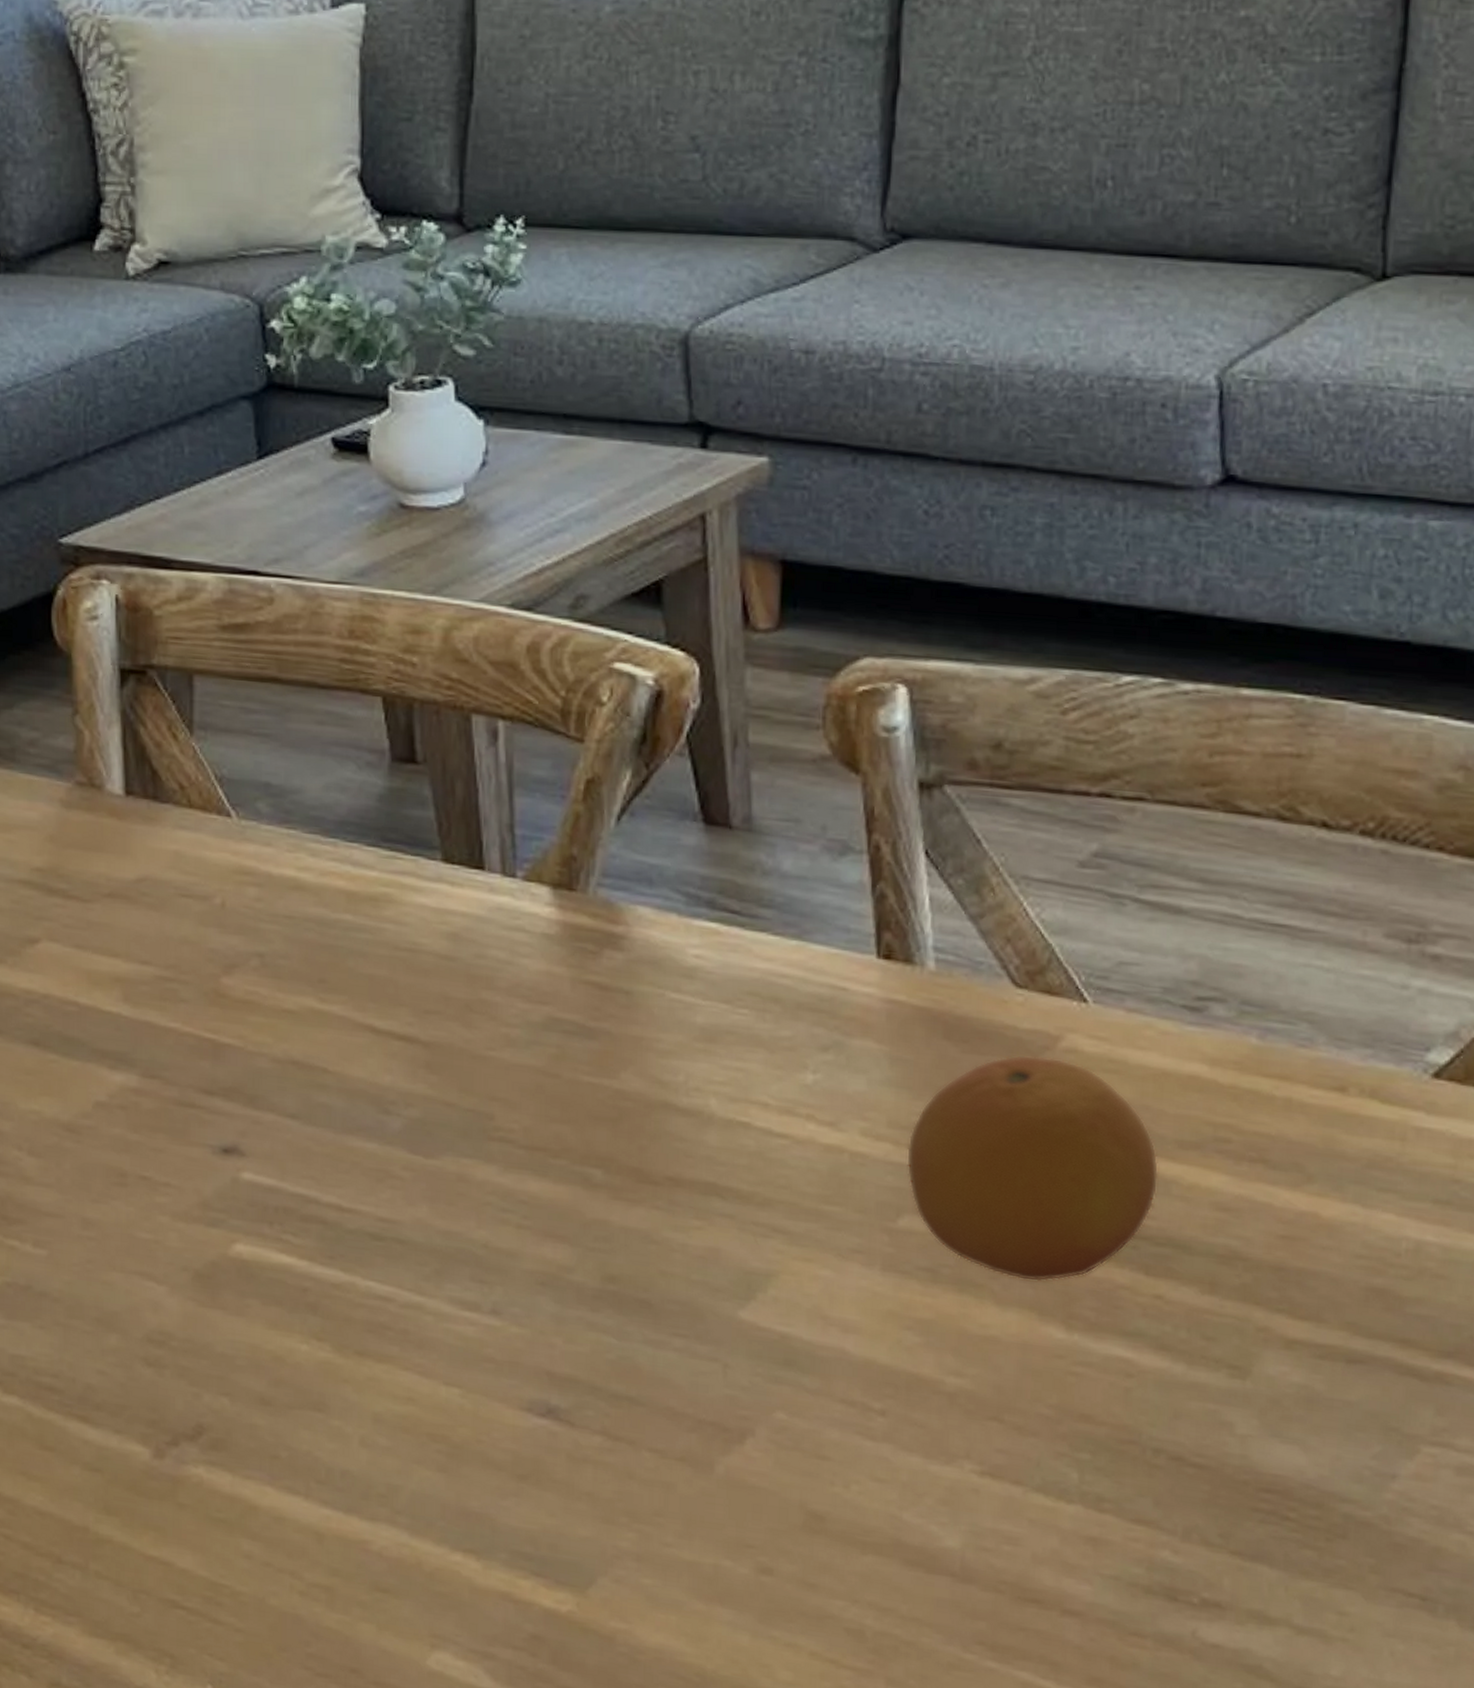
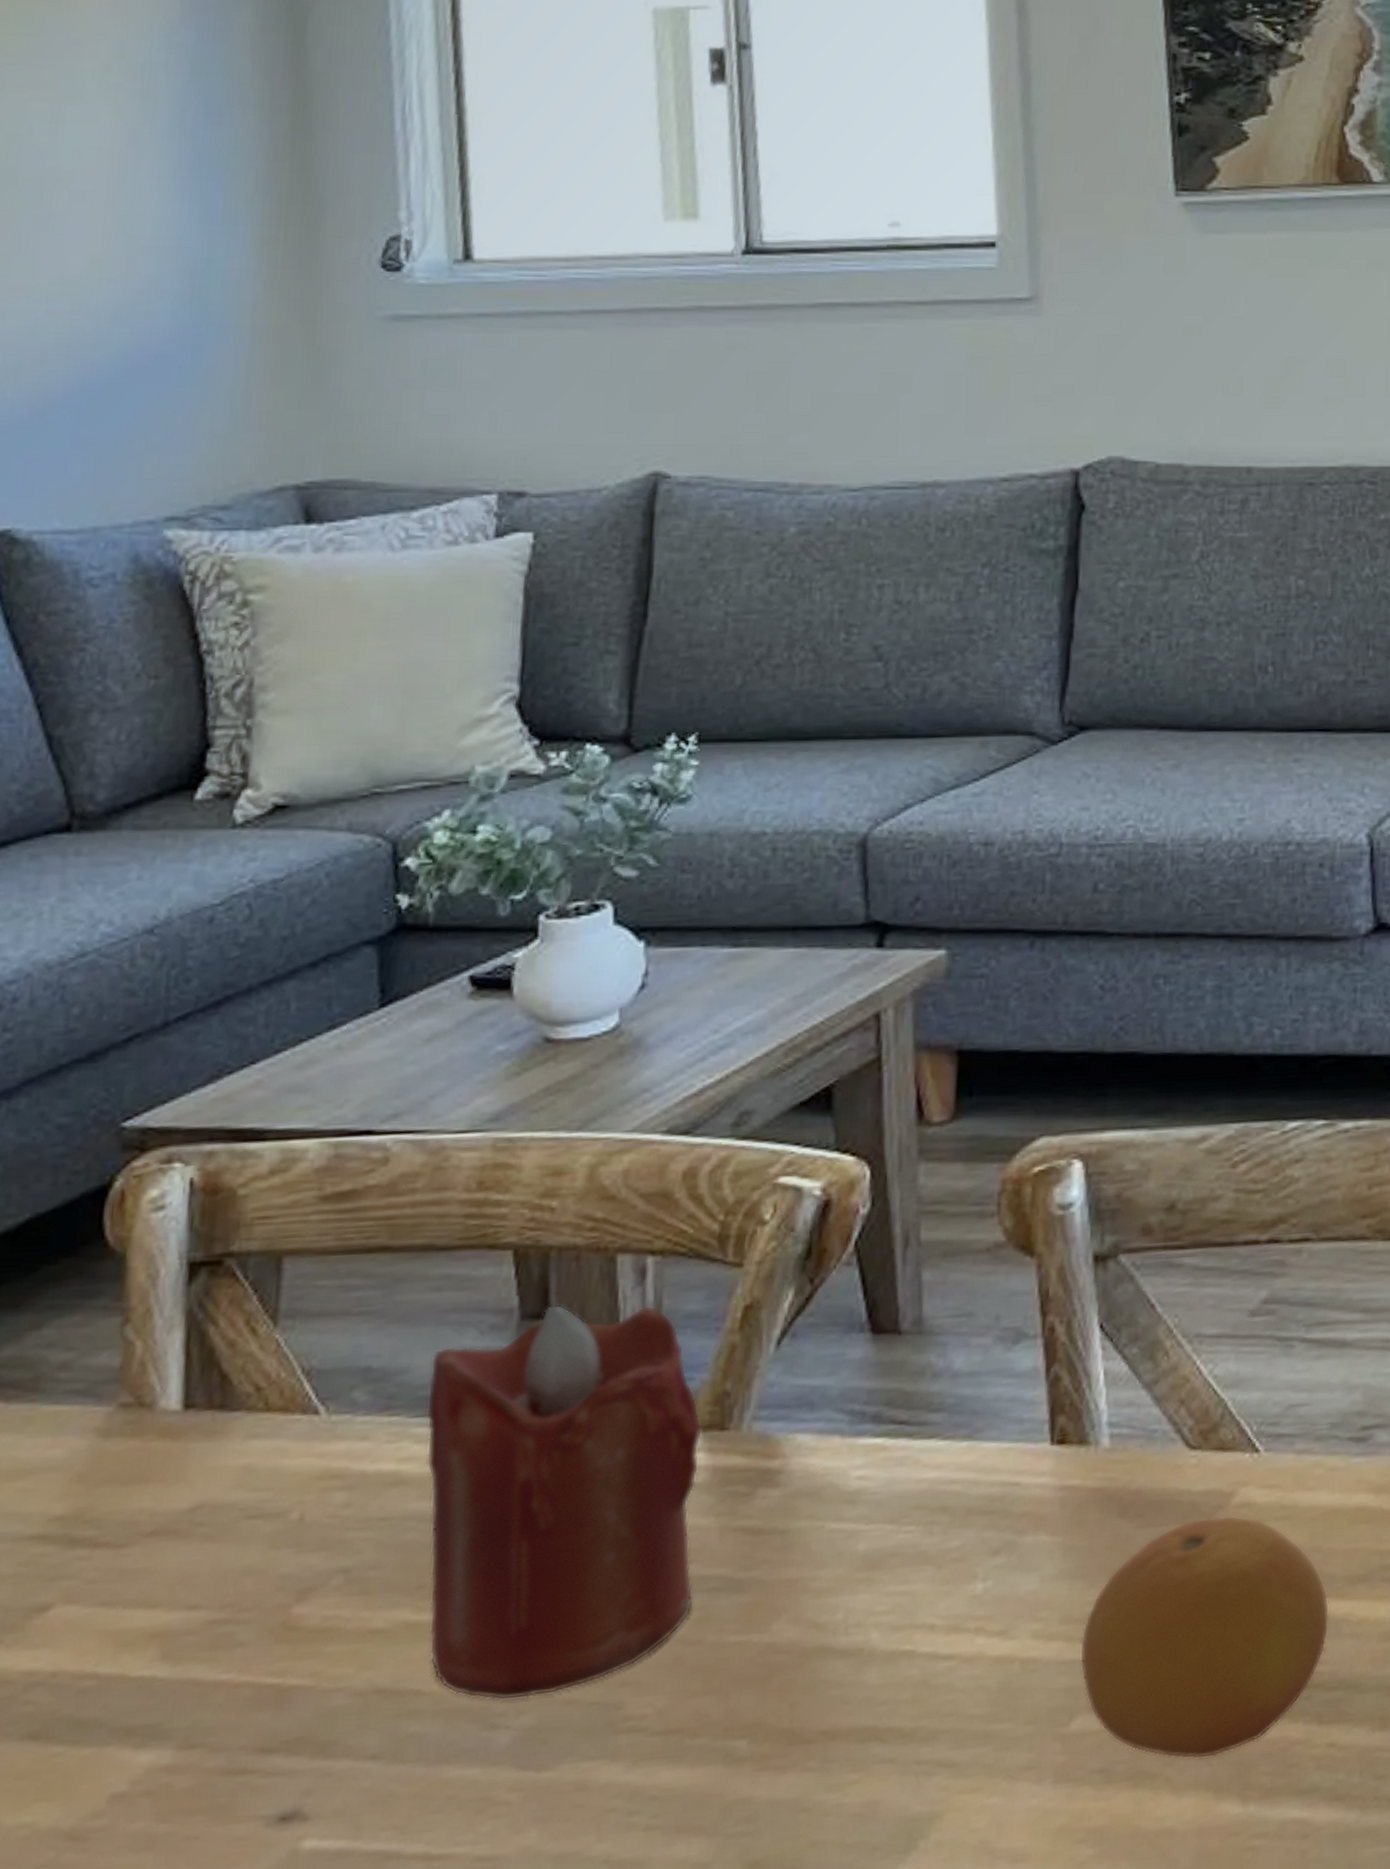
candle: none [318,753,553,1095] -> present [426,1305,702,1701]

